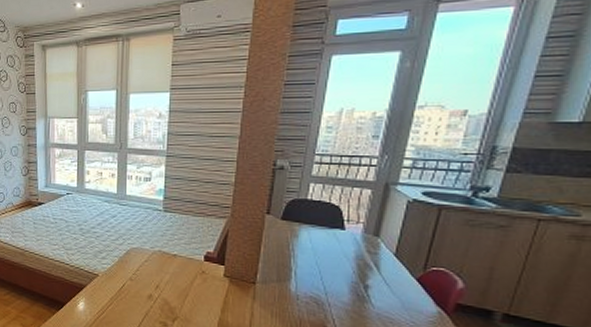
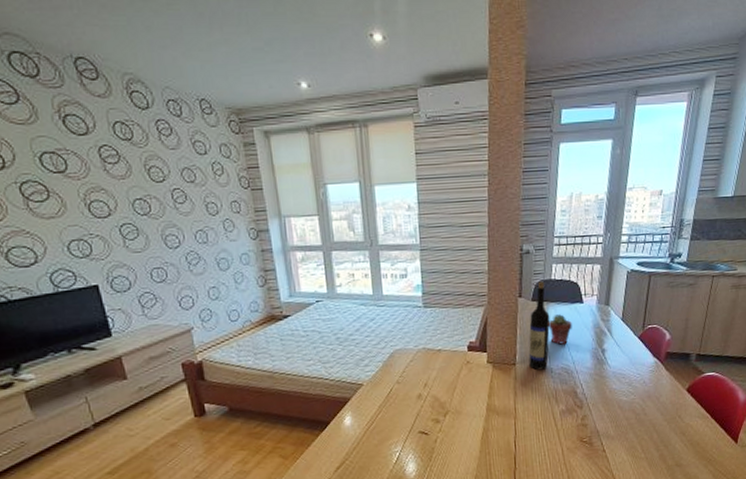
wine bottle: none [271,200,302,295] -> present [528,281,550,371]
potted succulent: none [298,238,328,272] -> present [548,314,572,345]

